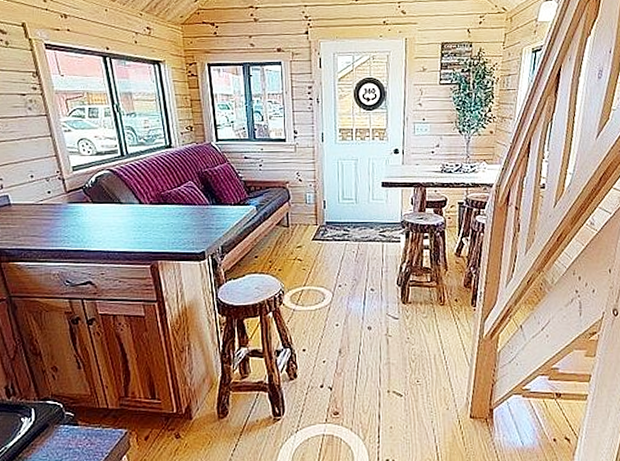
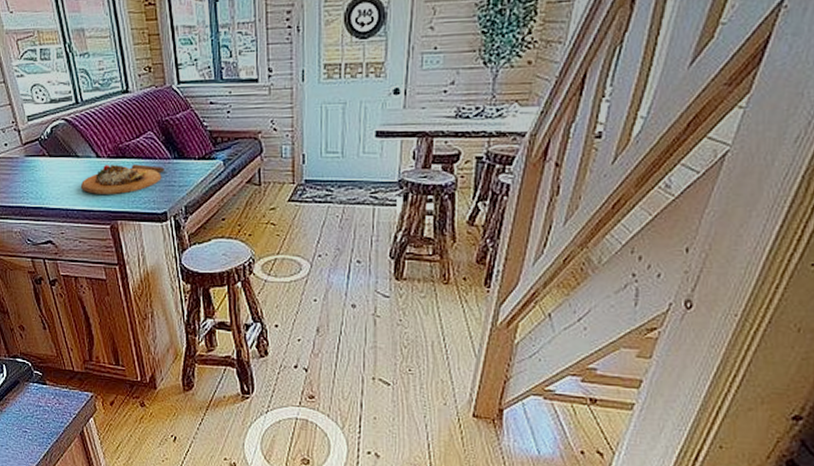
cutting board: none [122,210,203,237] -> present [80,164,164,194]

